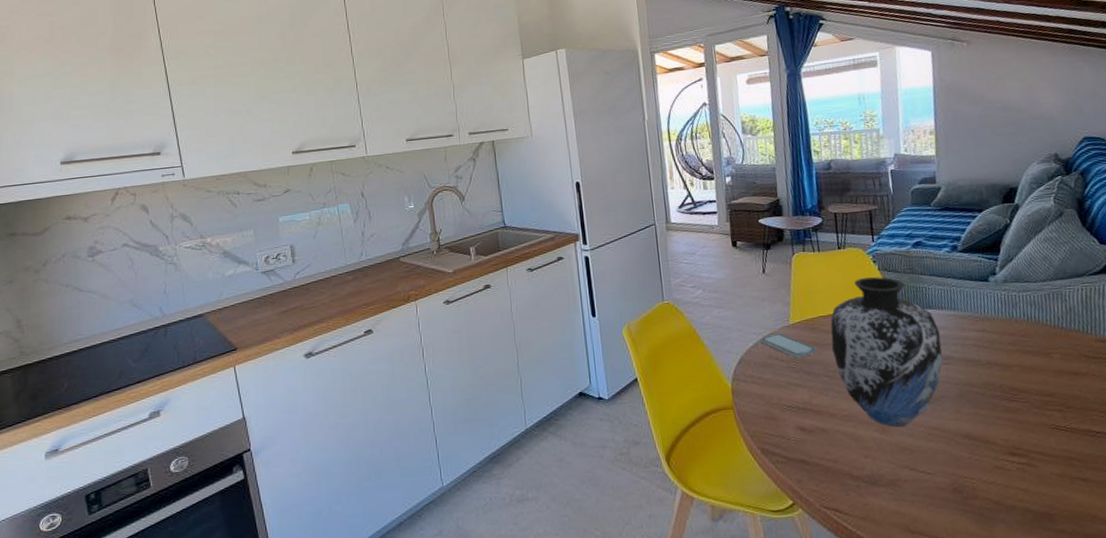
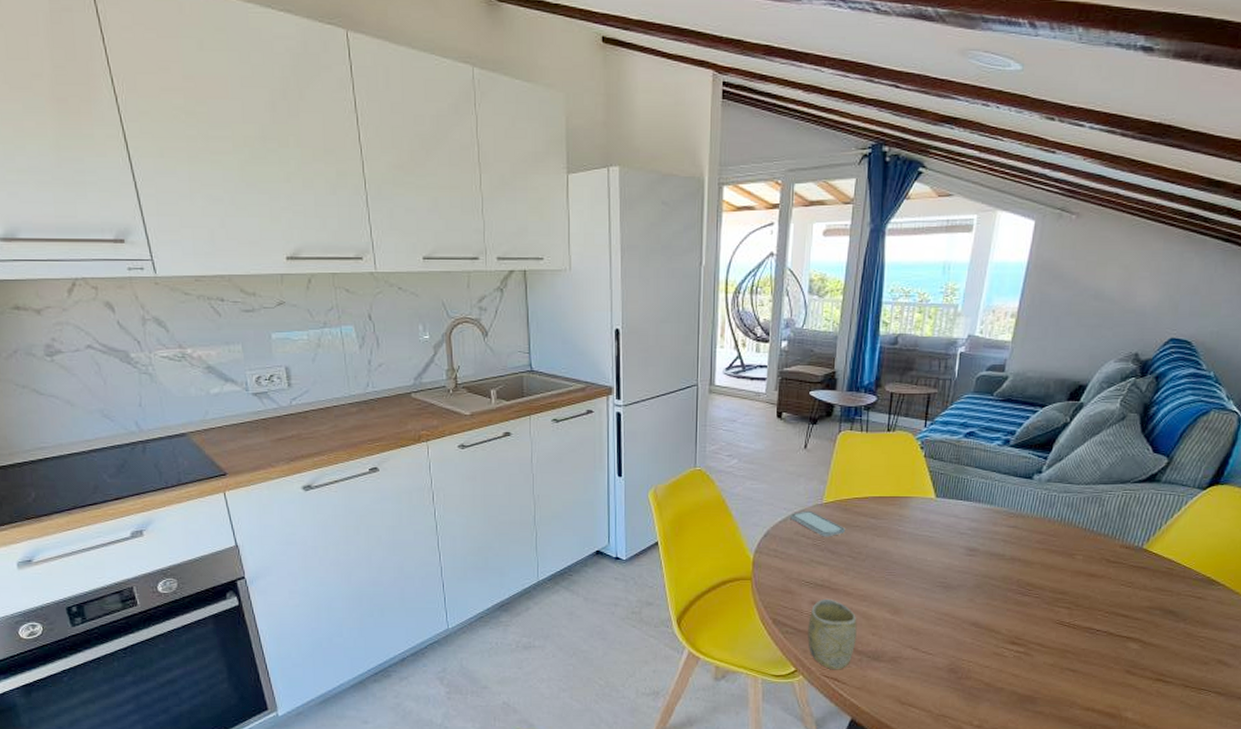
cup: none [797,422,850,500] -> present [808,599,857,670]
vase: present [830,276,943,427] -> none [860,462,972,610]

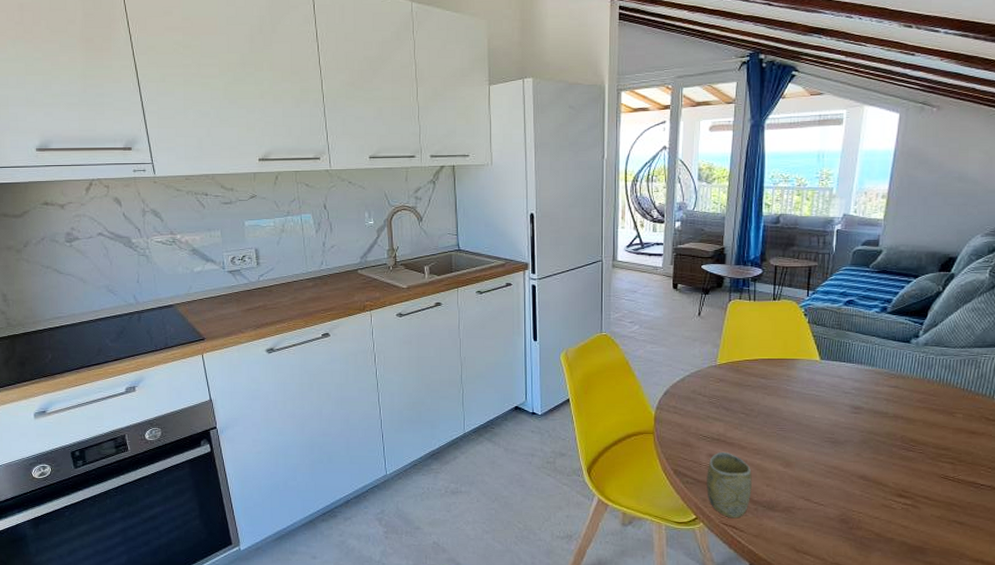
smartphone: present [790,510,846,537] -> none [687,371,739,396]

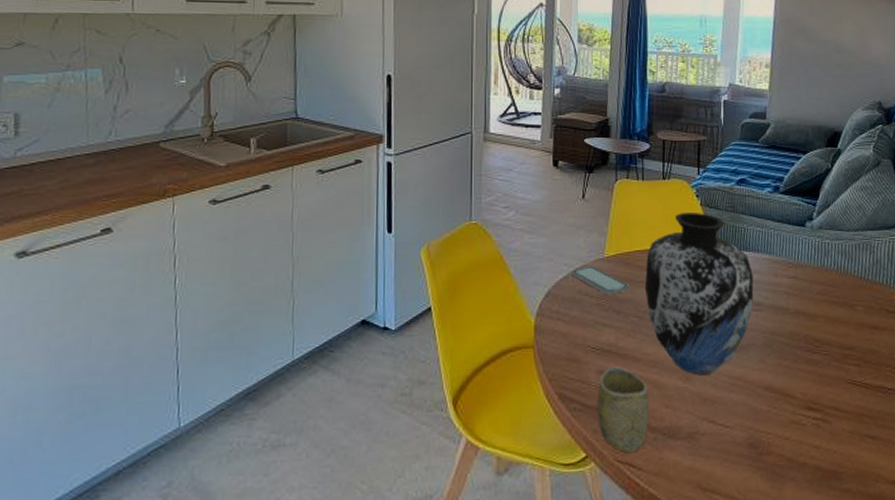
smartphone: none [687,371,739,396] -> present [572,265,630,295]
vase: none [752,328,855,463] -> present [644,211,754,375]

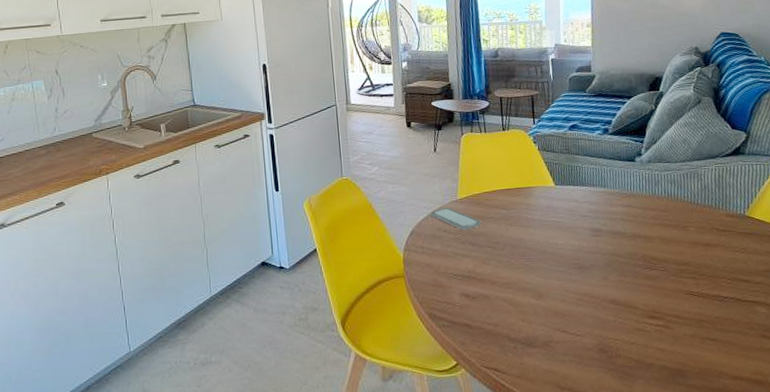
cup: present [597,367,649,453] -> none [461,289,509,360]
vase: present [644,211,754,375] -> none [494,156,593,293]

